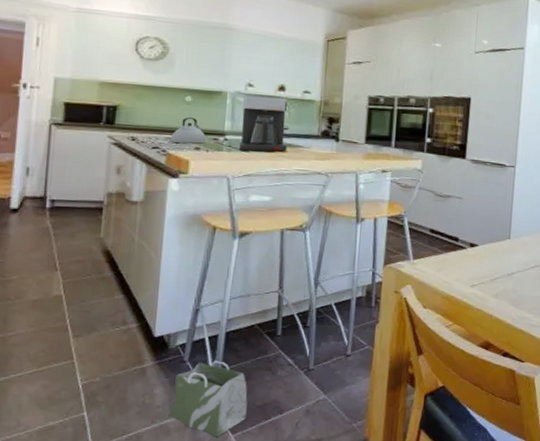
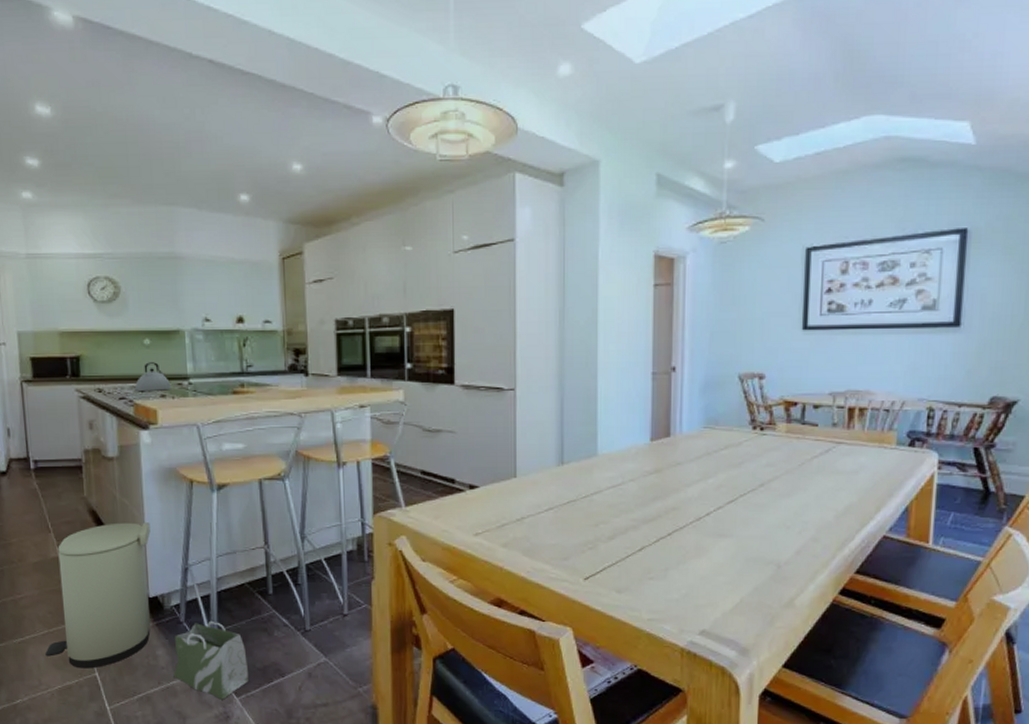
pedal bin: none [30,263,166,408] -> present [45,522,151,669]
coffee maker: present [238,95,288,152] -> none [202,331,255,396]

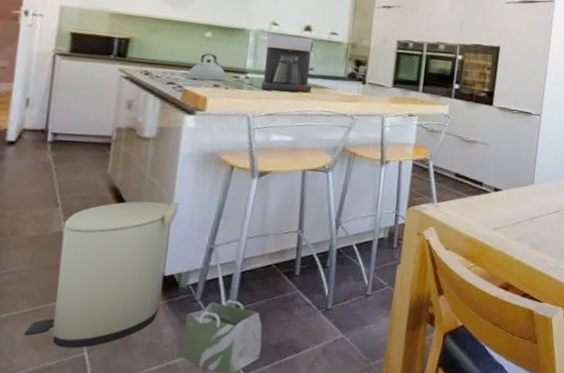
coffee maker: none [202,331,255,396] -> present [260,33,313,93]

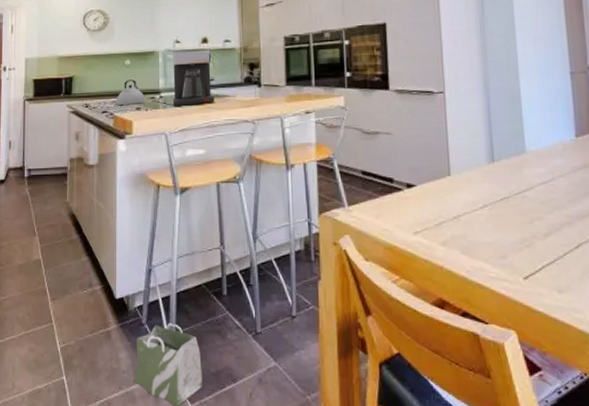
pedal bin: present [24,201,179,348] -> none [21,225,121,372]

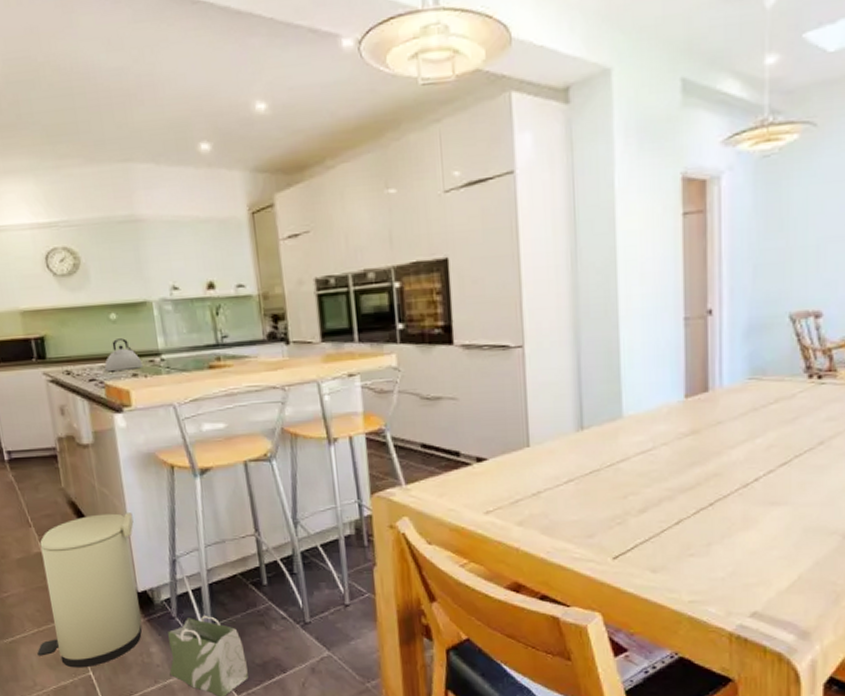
pedal bin: none [21,225,121,372] -> present [37,513,143,668]
coffee maker: present [172,49,215,107] -> none [171,297,232,372]

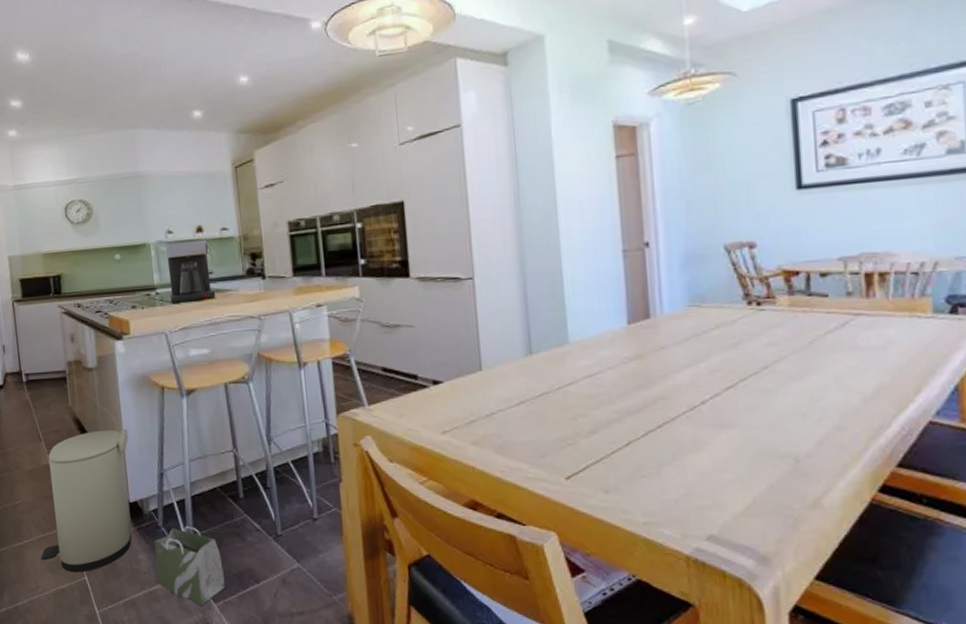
kettle: present [104,338,143,373] -> none [108,275,141,305]
coffee maker: none [171,297,232,372] -> present [166,239,216,304]

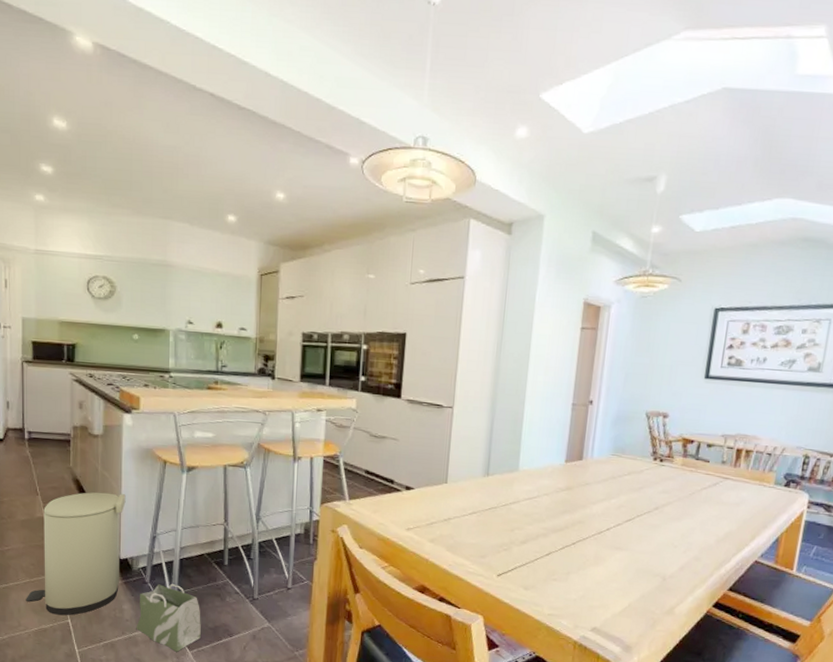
coffee maker: present [166,239,216,304] -> none [182,332,227,390]

